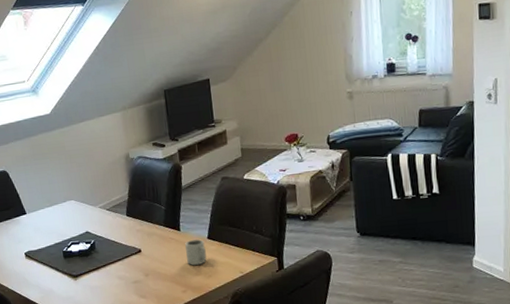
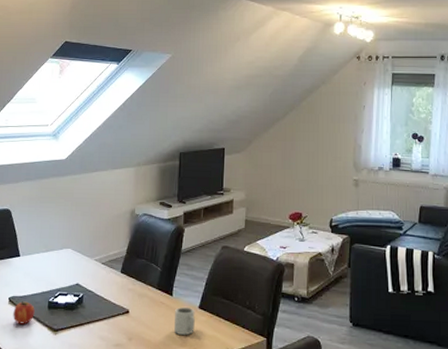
fruit: none [31,254,53,275] -> present [13,301,35,324]

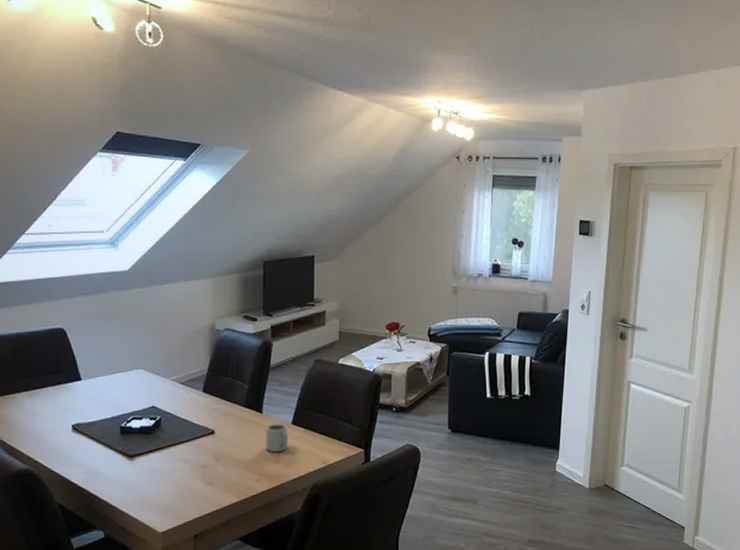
fruit: present [13,301,35,324] -> none [79,428,105,453]

